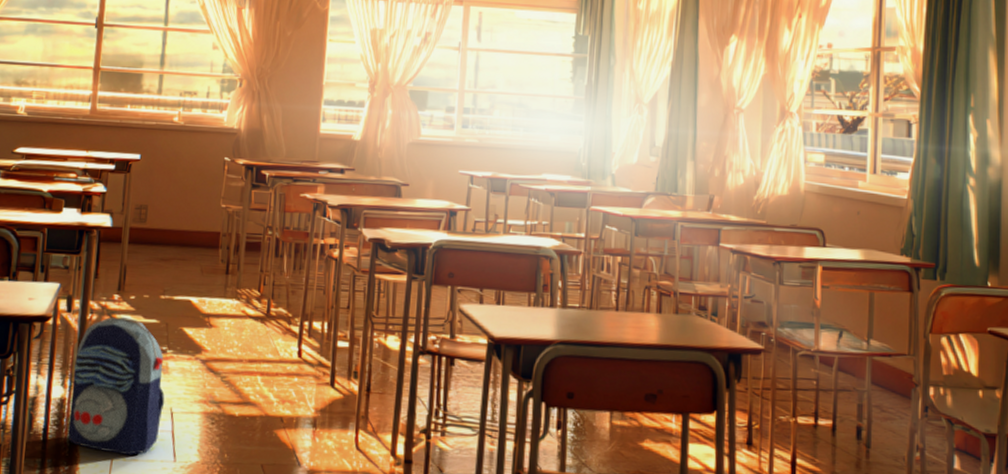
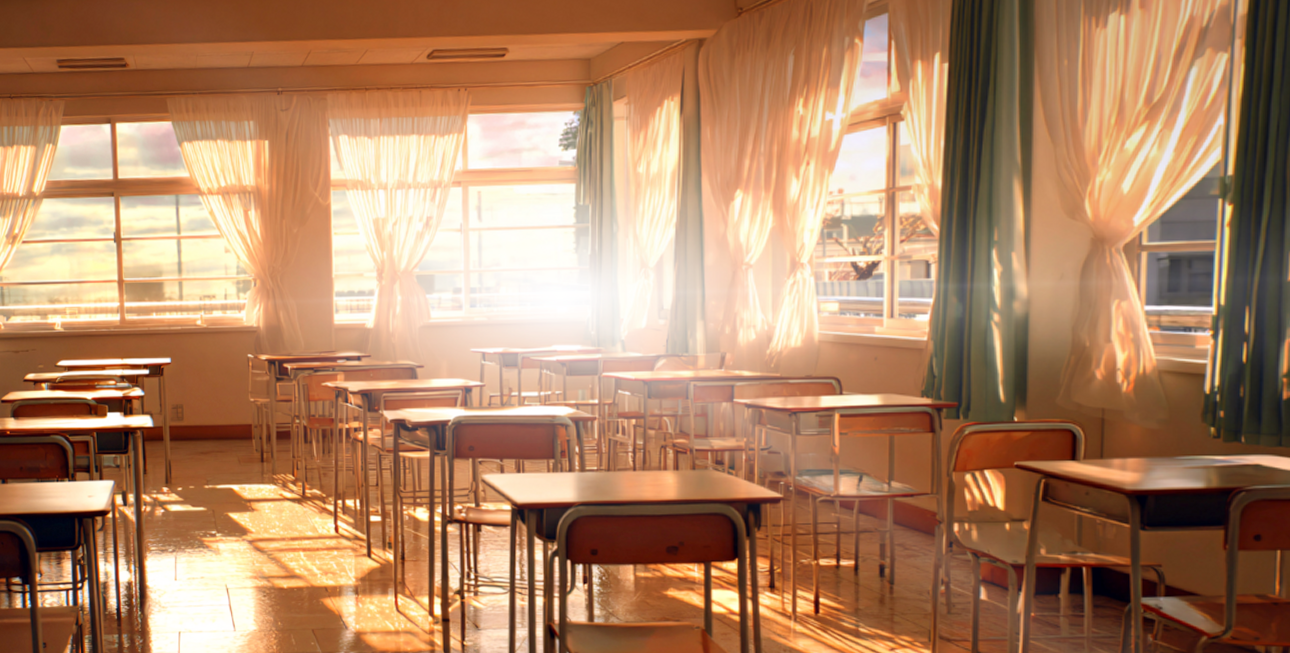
backpack: present [67,317,165,456] -> none [136,507,220,628]

